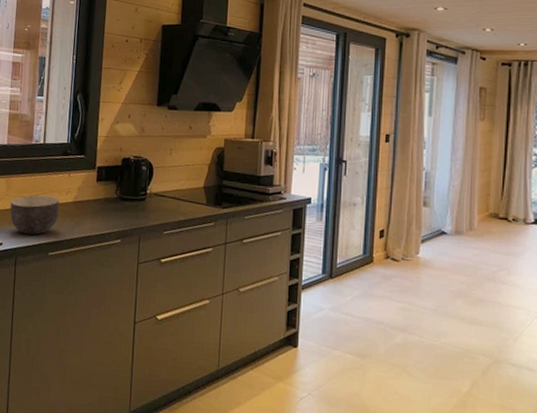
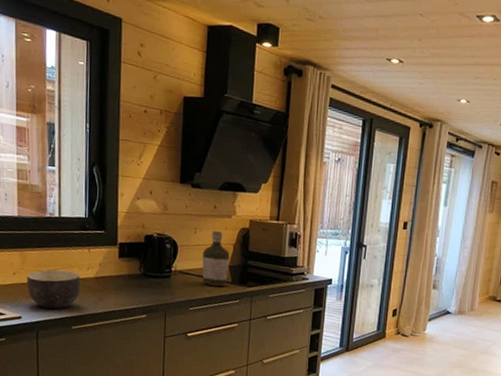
bottle: none [177,152,204,209] -> present [202,231,229,287]

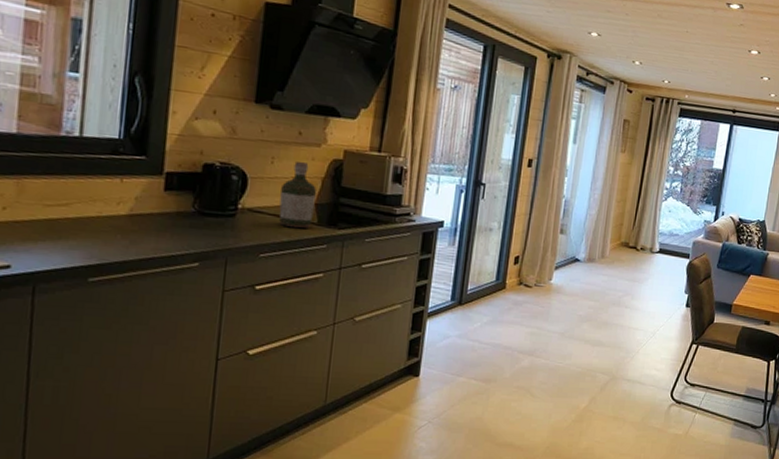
bowl: present [26,269,81,309] -> none [22,203,106,255]

